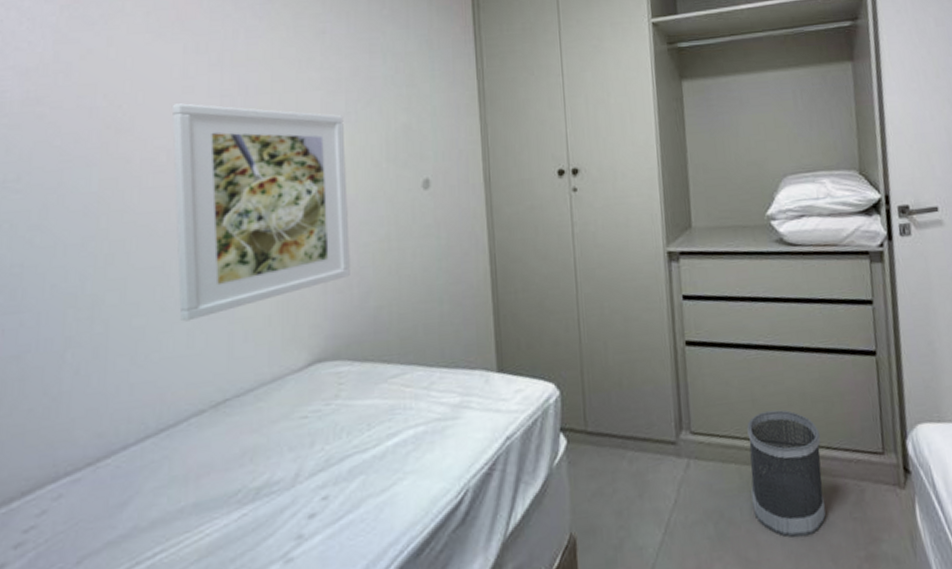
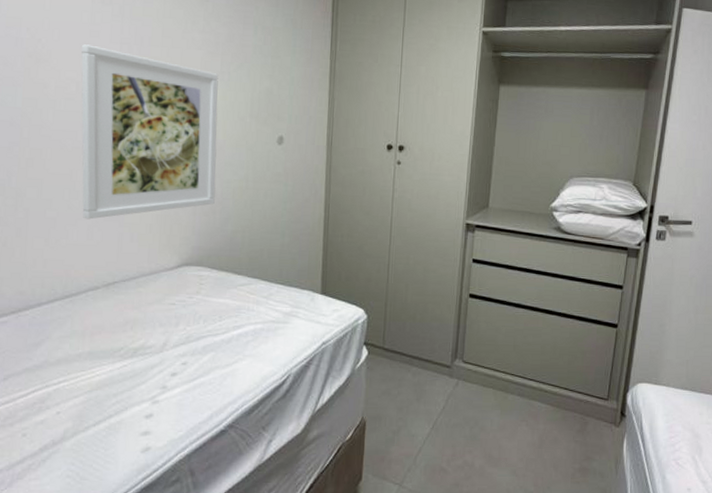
wastebasket: present [747,410,826,537] -> none [501,355,561,448]

